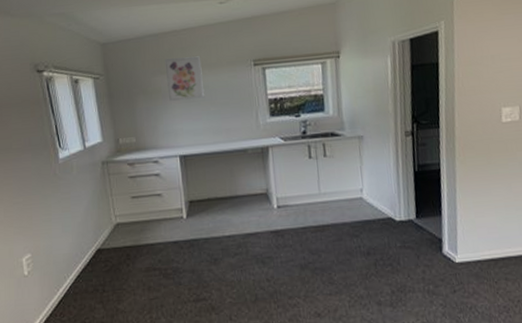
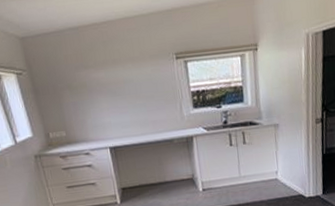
wall art: present [164,56,205,101] -> none [87,50,130,96]

